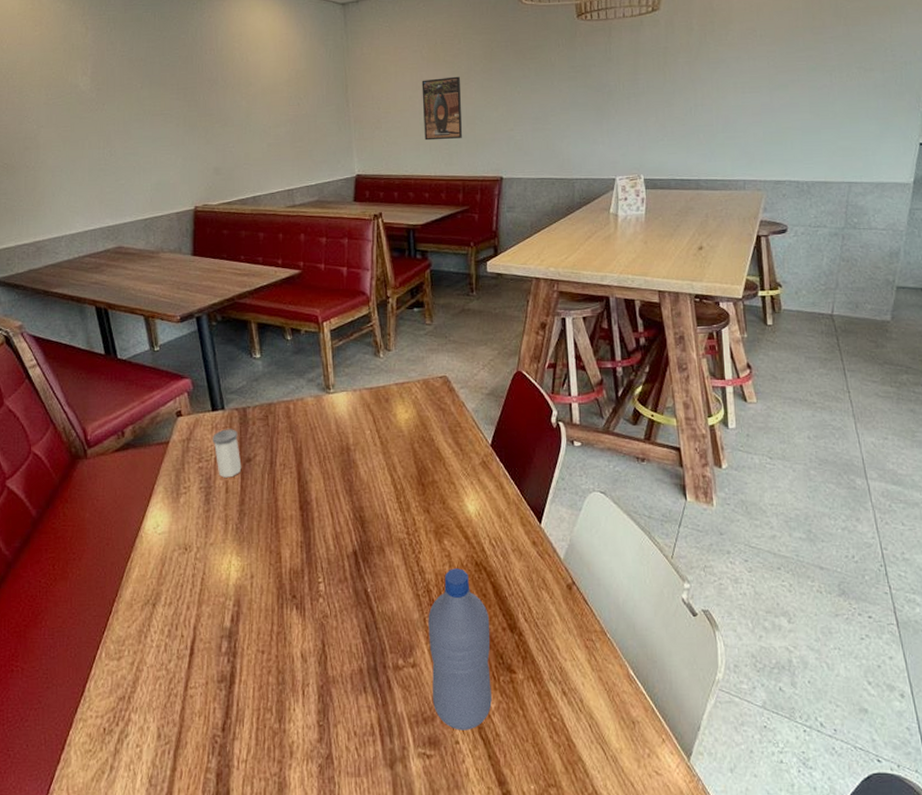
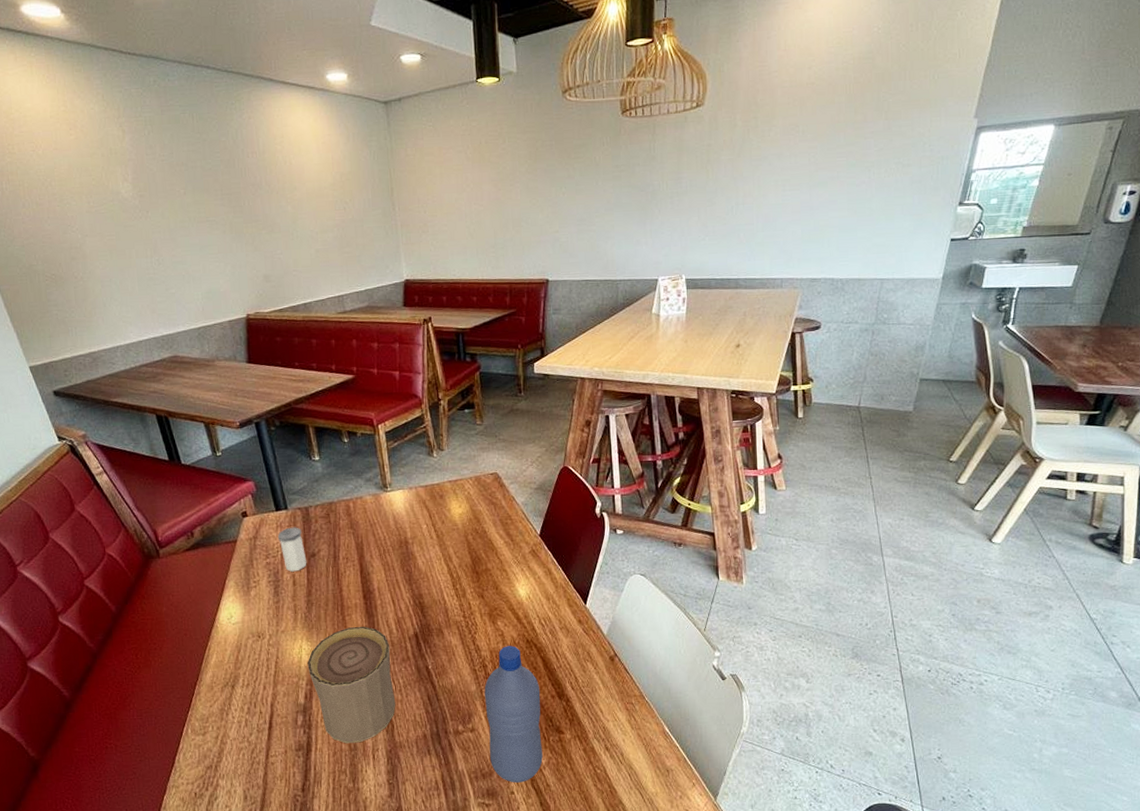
cup: none [236,540,330,676] -> present [307,626,396,744]
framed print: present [421,76,462,141] -> none [467,177,508,244]

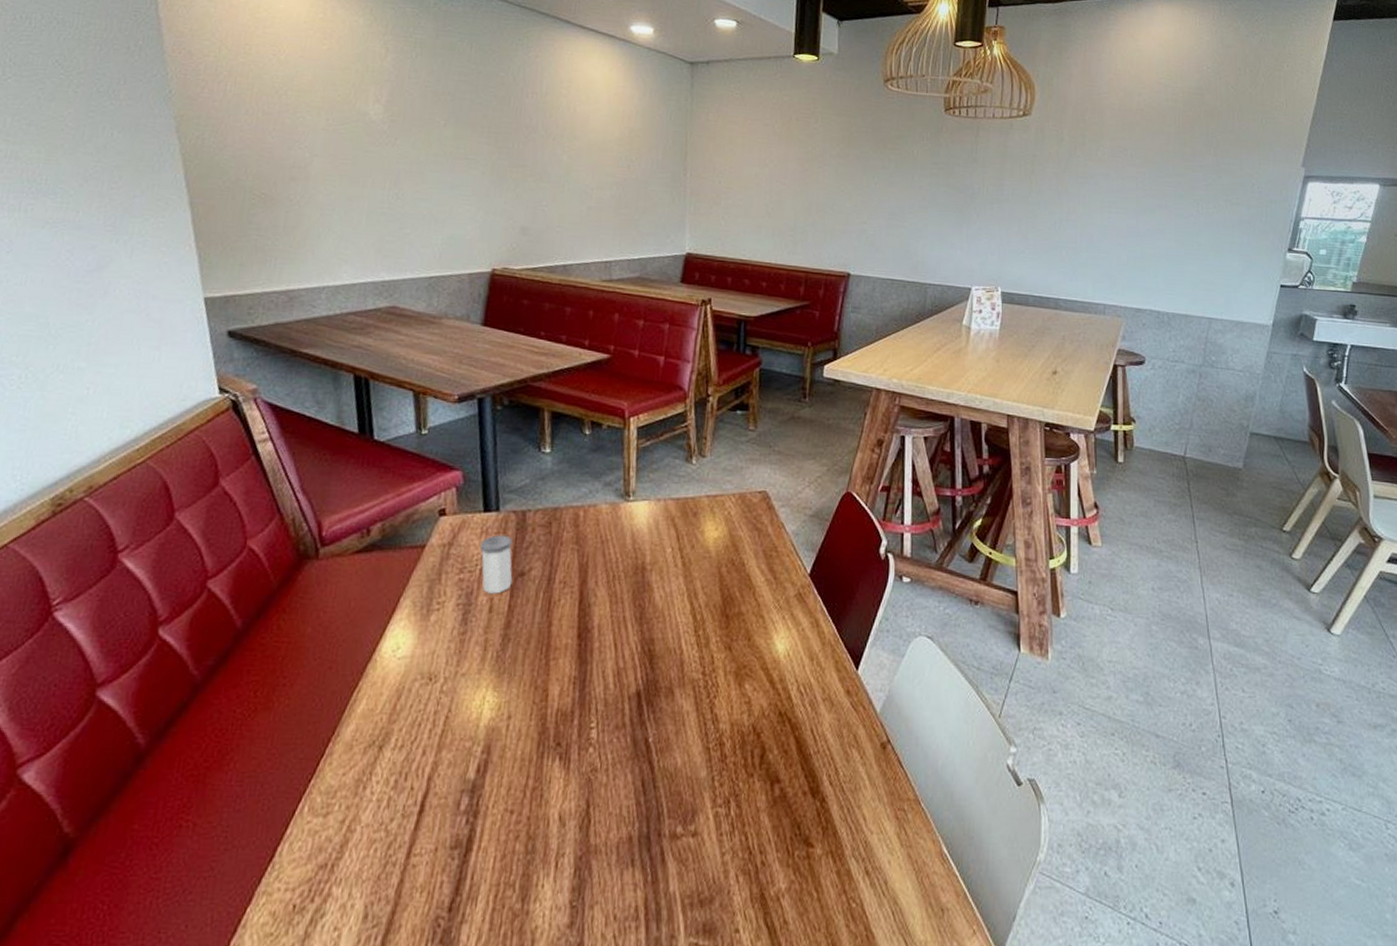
cup: present [307,626,396,744] -> none [488,675,603,843]
water bottle: present [484,646,543,783] -> none [713,718,790,916]

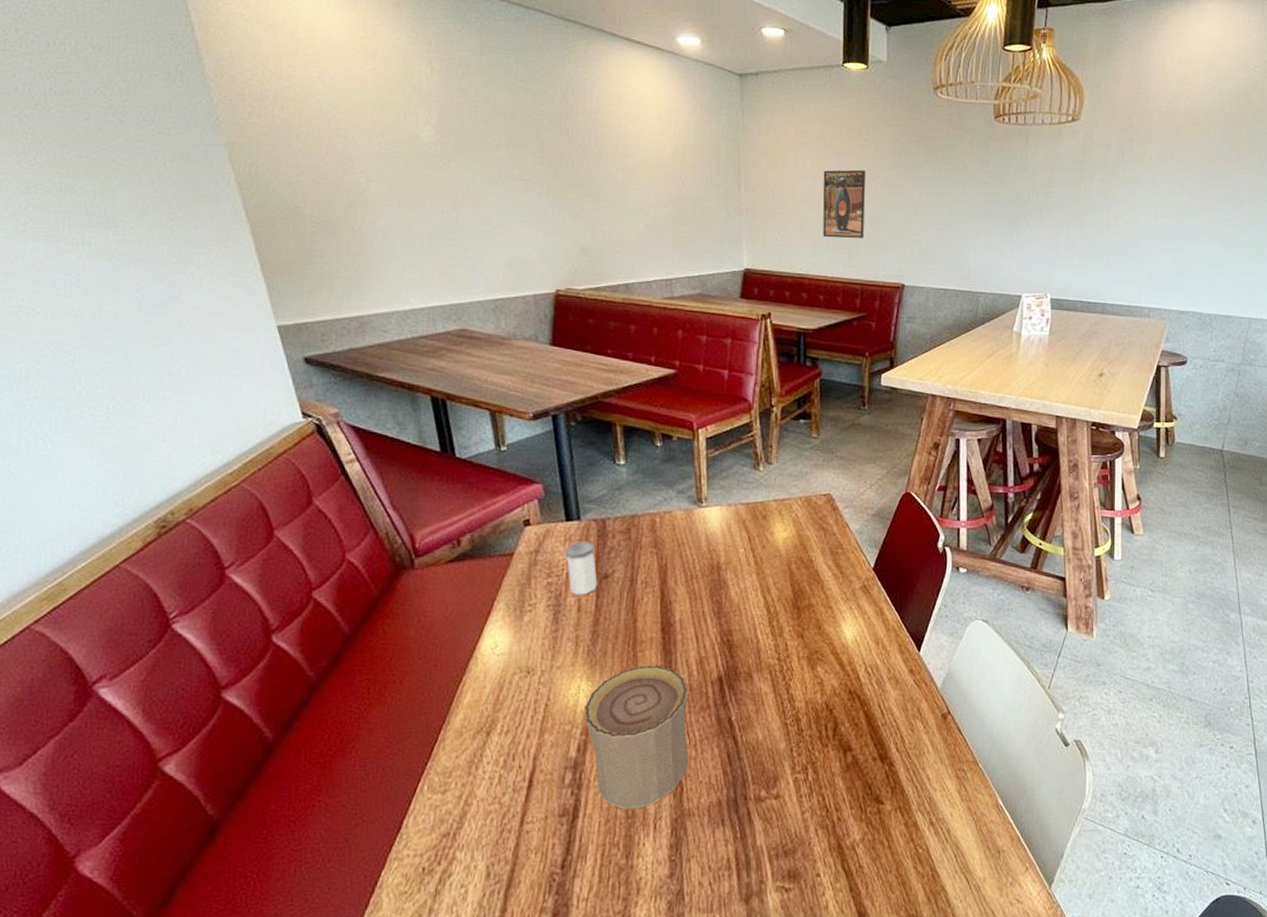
cup: none [488,675,603,843] -> present [585,665,688,809]
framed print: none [768,157,813,226] -> present [822,169,865,239]

